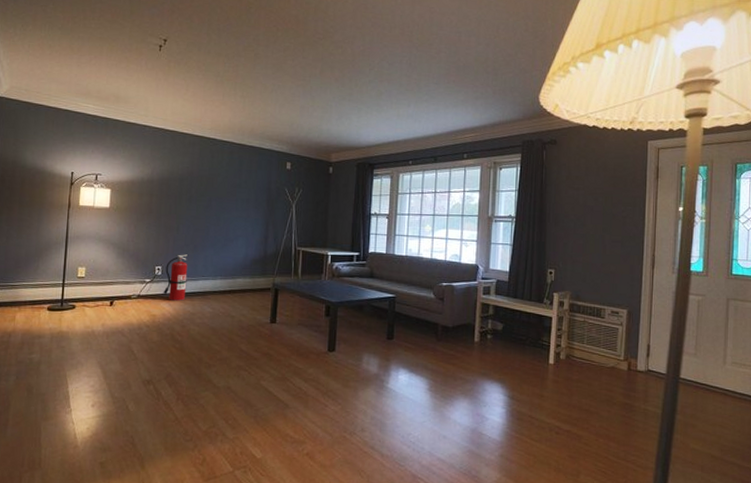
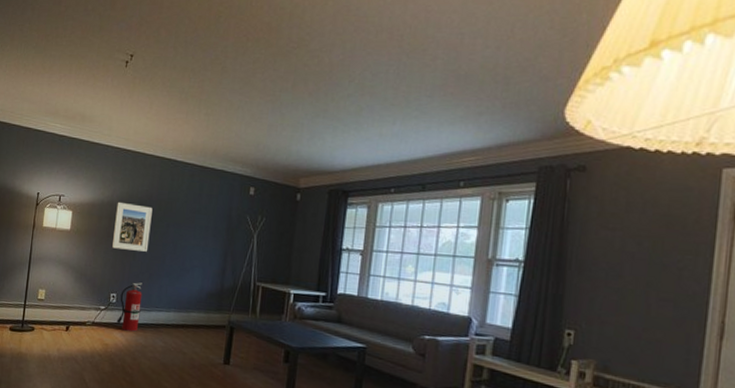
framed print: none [155,178,194,225] -> present [112,201,153,252]

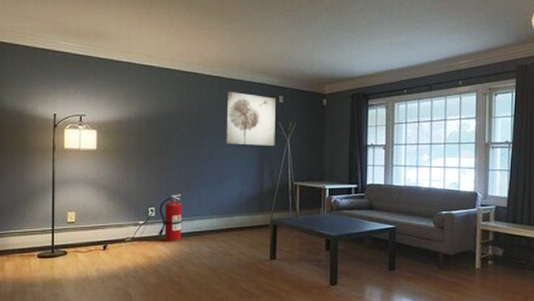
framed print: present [112,201,153,252] -> none [145,117,184,164]
wall art: none [191,179,247,241] -> present [226,91,277,146]

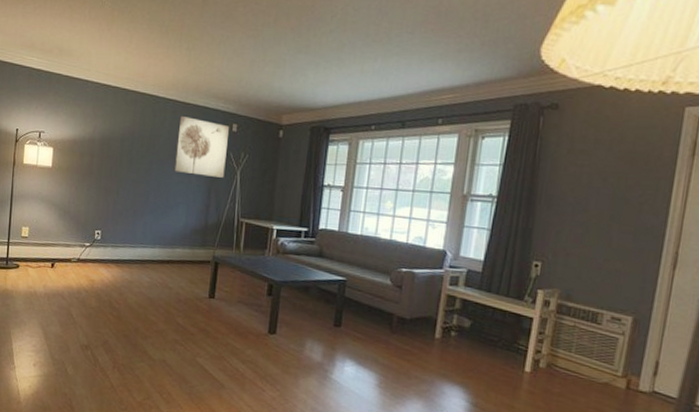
fire extinguisher: present [158,194,182,243] -> none [102,219,127,268]

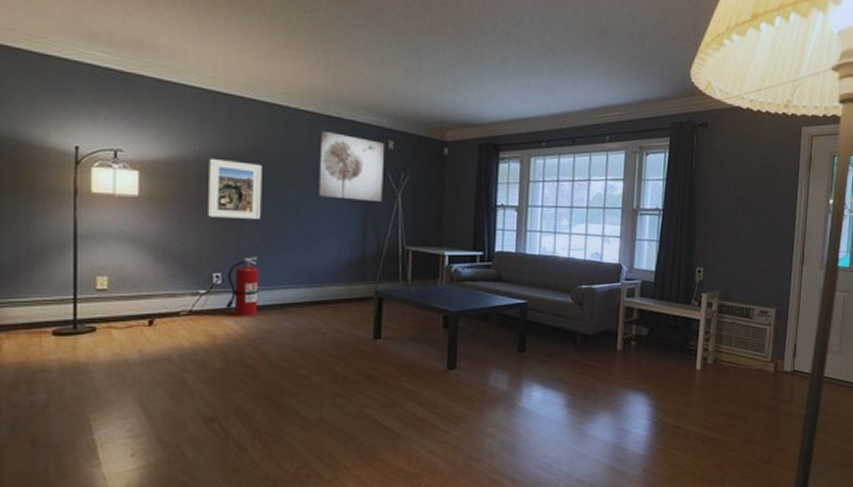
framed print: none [95,138,135,189] -> present [208,158,262,219]
fire extinguisher: none [102,219,127,268] -> present [225,257,259,318]

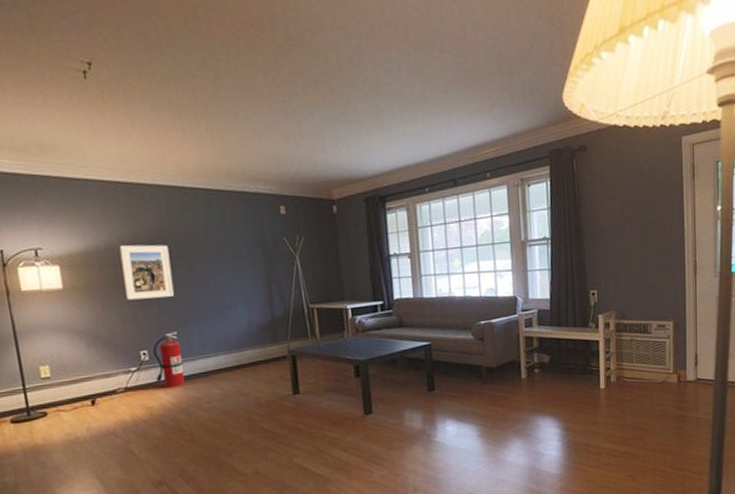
wall art: present [318,130,385,202] -> none [215,204,282,268]

